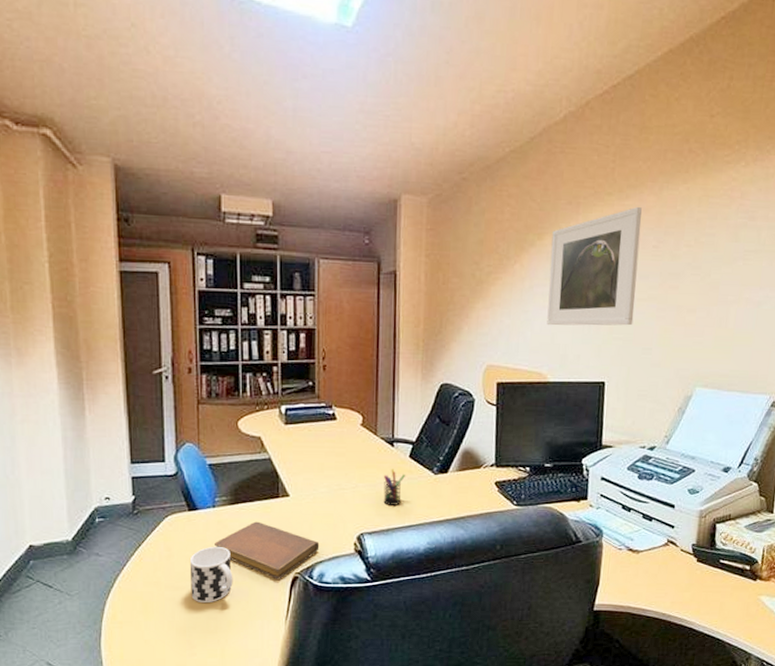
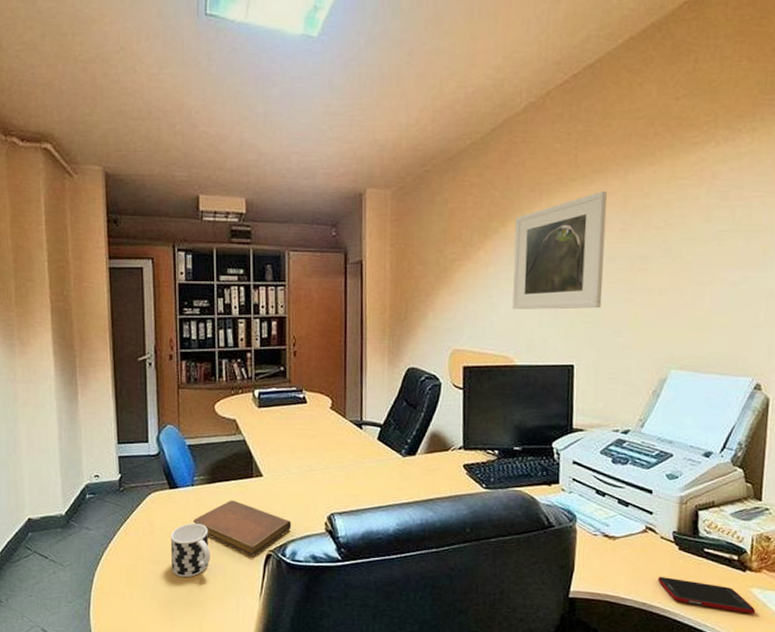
pen holder: present [383,469,405,505] -> none [353,451,374,487]
cell phone: none [677,588,764,620] -> present [658,577,756,614]

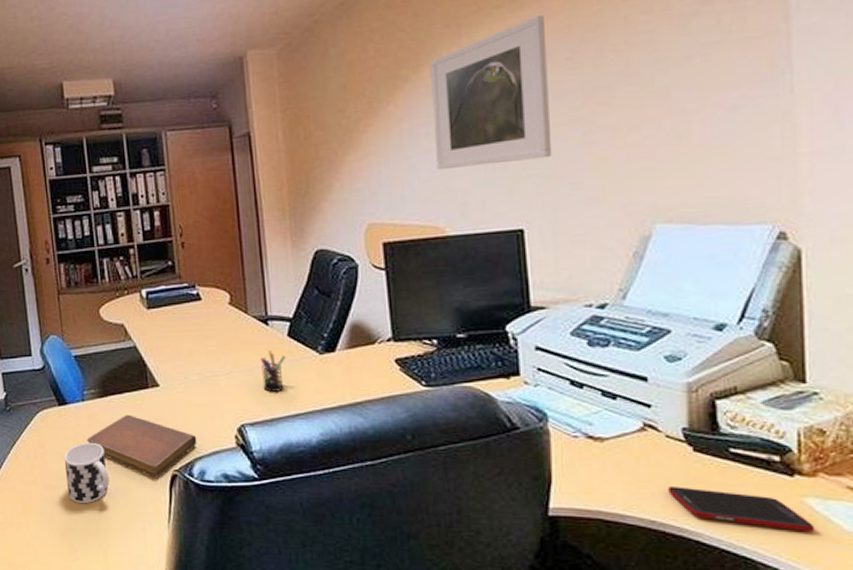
pen holder: none [353,451,374,487] -> present [261,350,285,392]

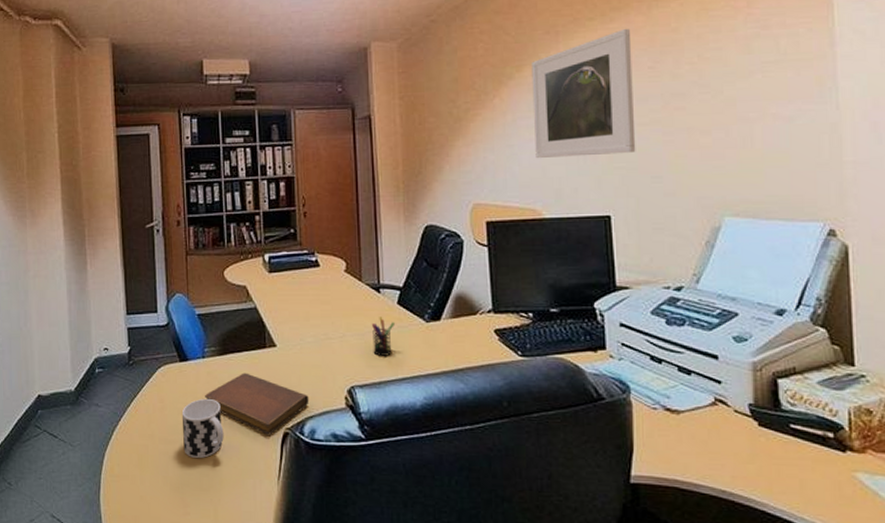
cell phone: present [668,487,815,531] -> none [737,458,866,505]

